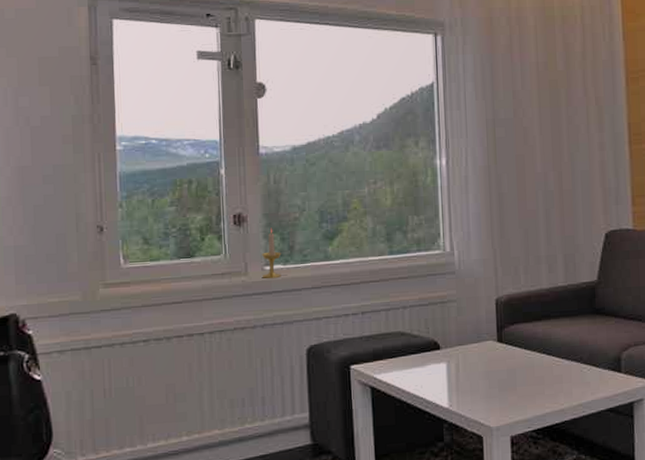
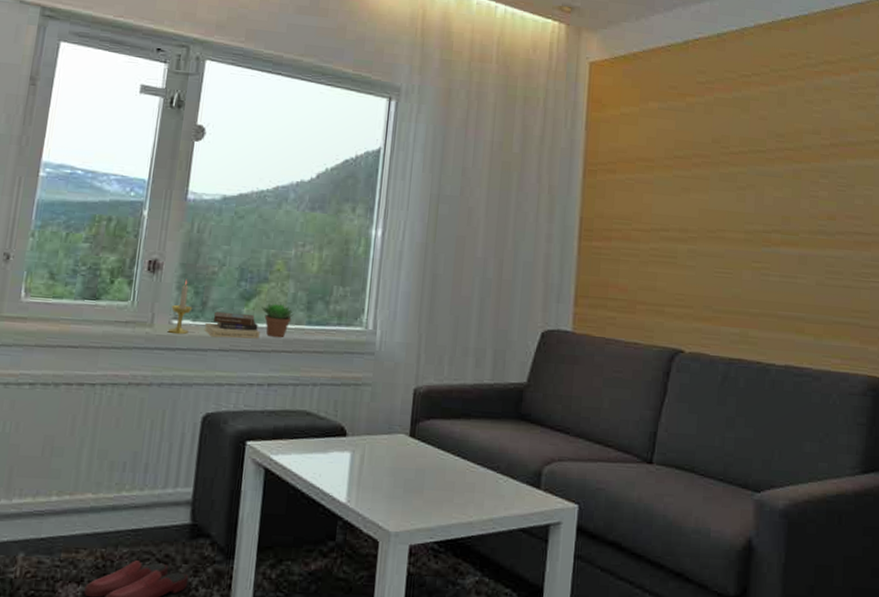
books: none [294,251,347,277] -> present [203,311,260,339]
succulent plant: none [345,238,375,271] -> present [261,303,294,338]

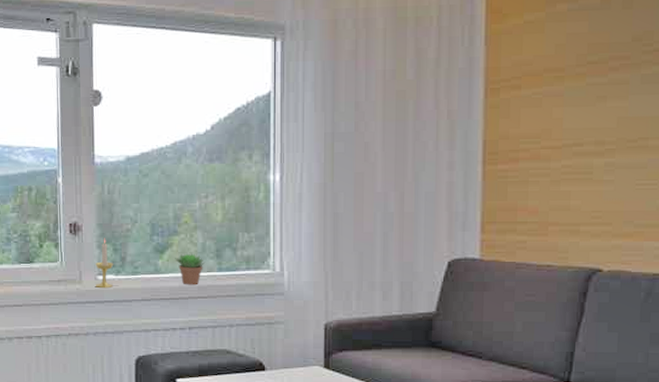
books: present [203,311,260,339] -> none [126,265,176,289]

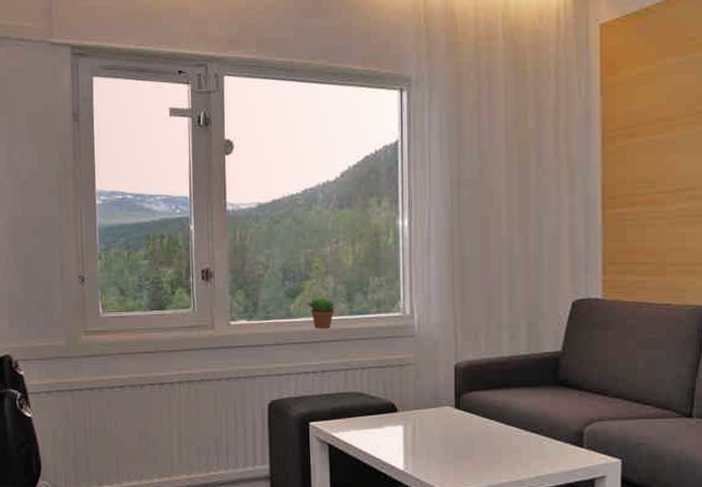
candlestick: present [95,238,114,289] -> none [227,283,246,334]

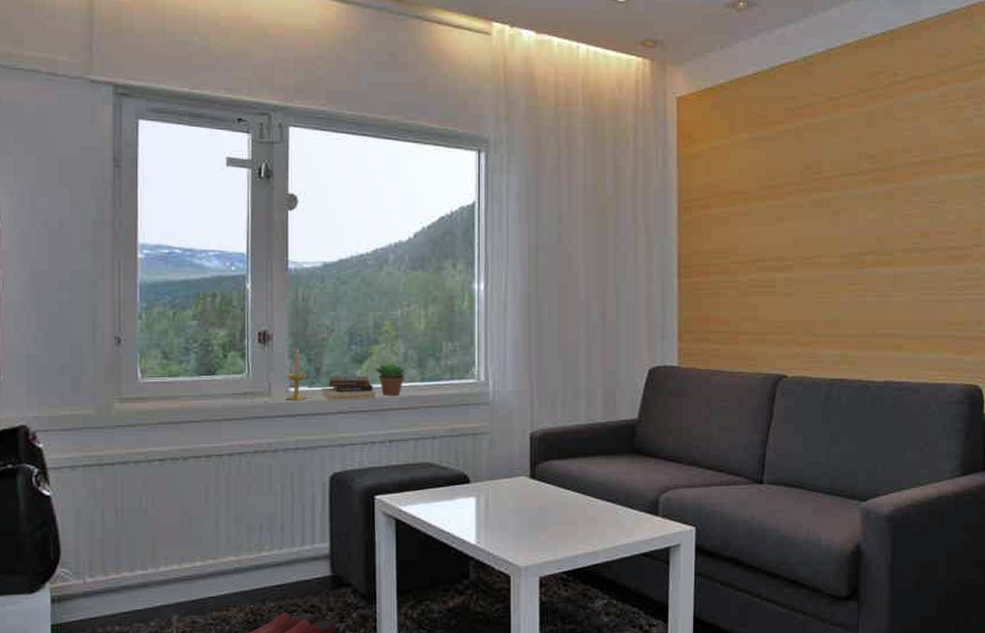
candlestick: none [227,283,246,334] -> present [285,347,307,401]
books: none [258,310,308,333] -> present [320,376,376,401]

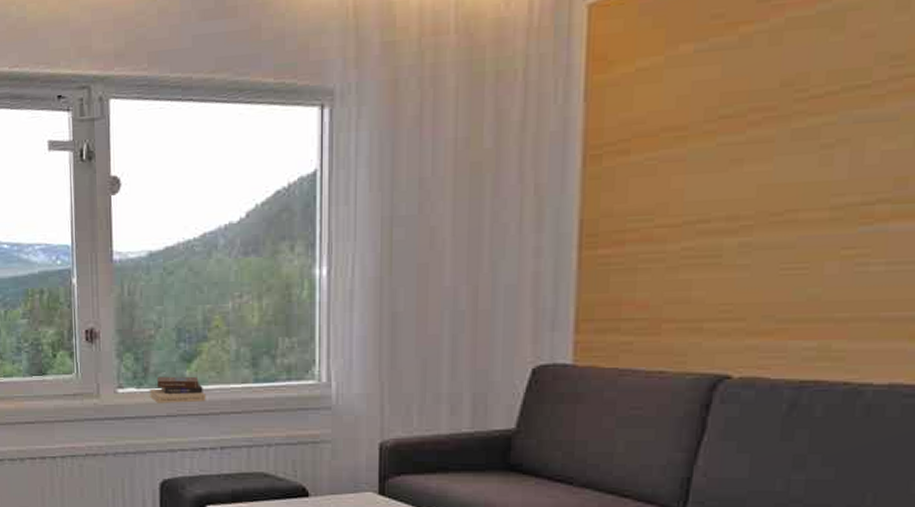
candlestick: present [285,347,307,401] -> none [114,345,135,403]
succulent plant: present [374,363,406,397] -> none [204,362,238,399]

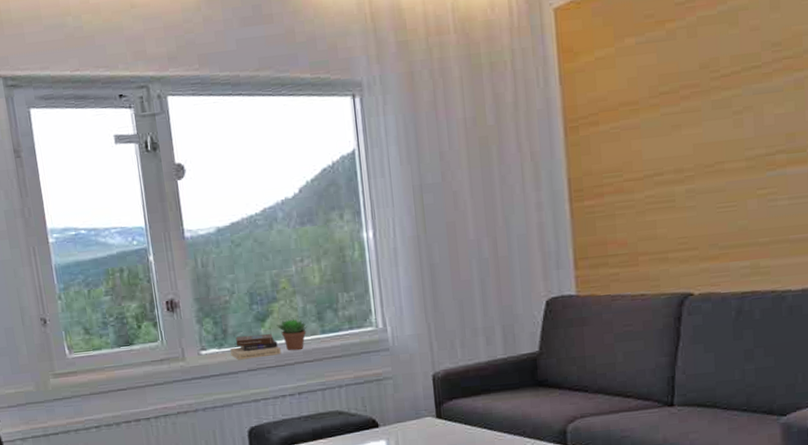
succulent plant: none [204,362,238,399] -> present [277,318,307,351]

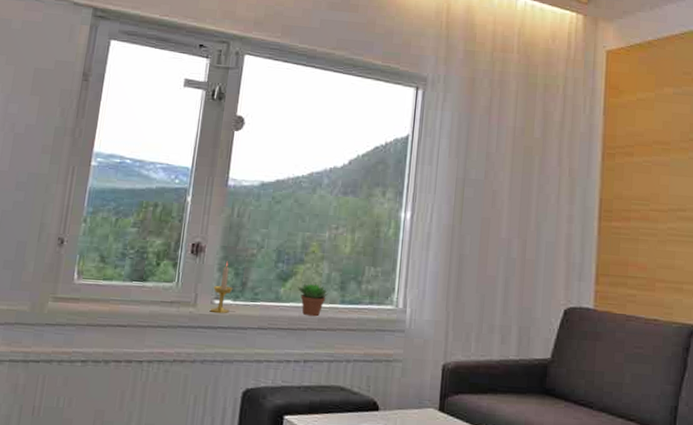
candlestick: none [197,312,218,364] -> present [209,261,233,314]
books: present [229,333,281,360] -> none [243,291,296,318]

